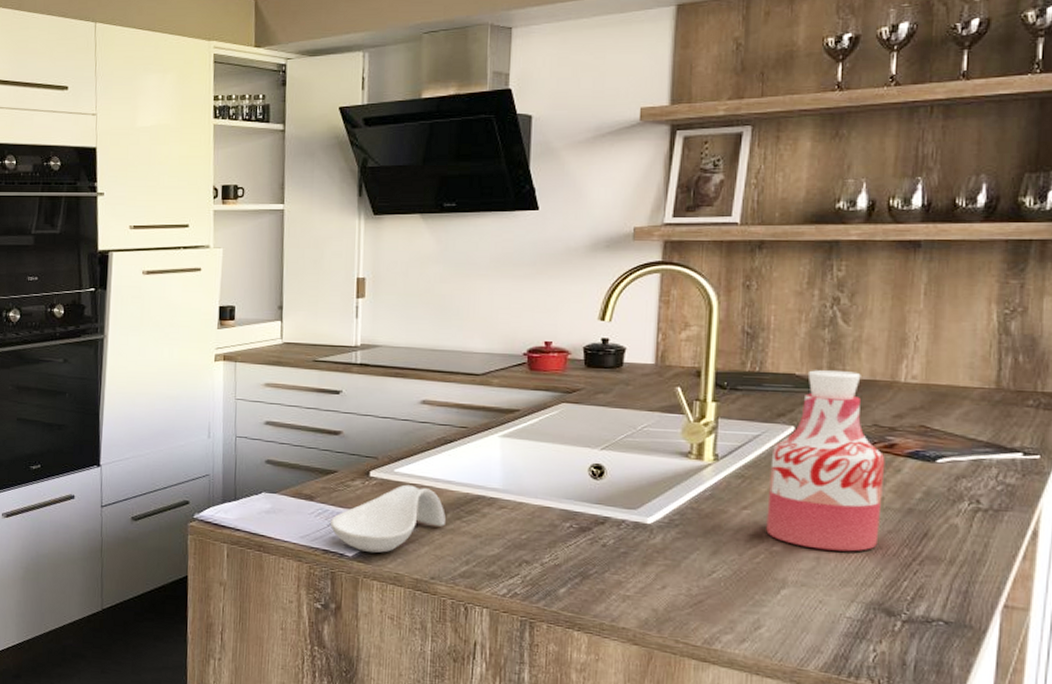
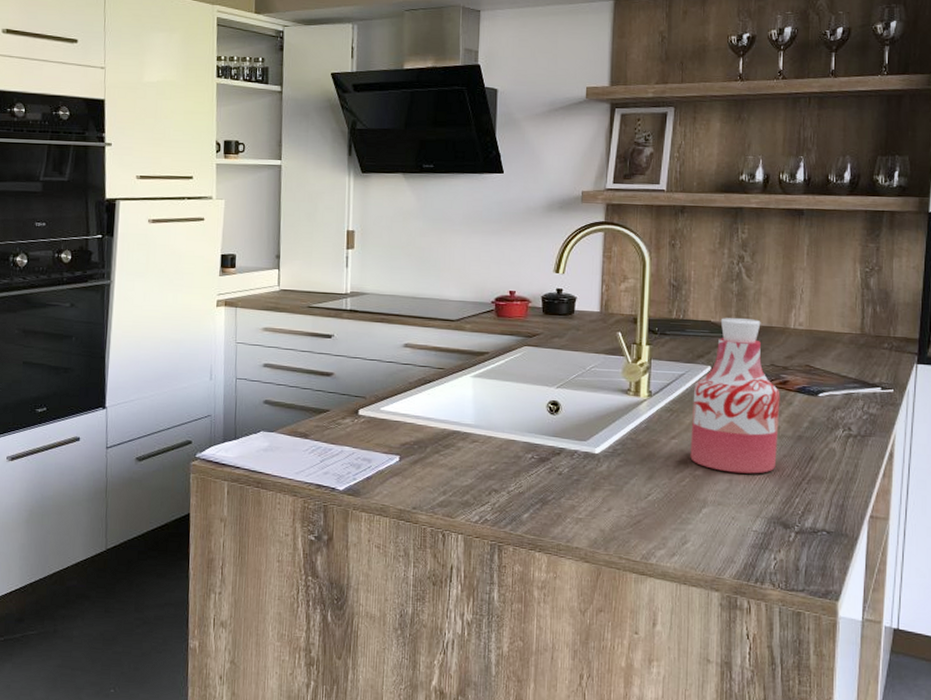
spoon rest: present [330,484,447,553] -> none [323,422,426,486]

